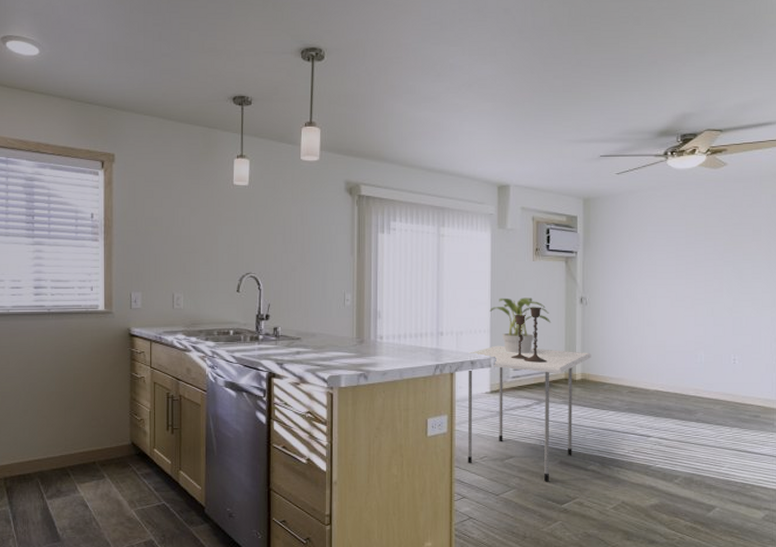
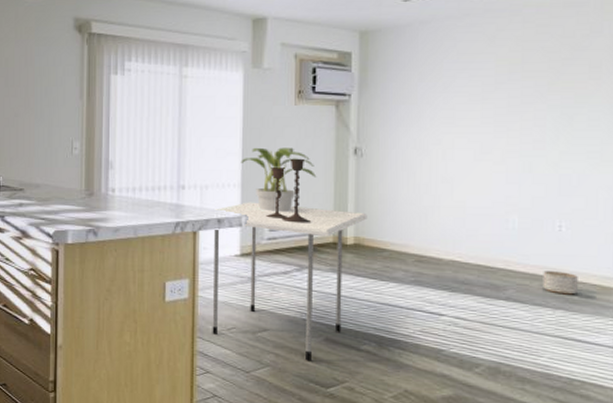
planter: none [723,396,748,415] -> present [542,271,578,295]

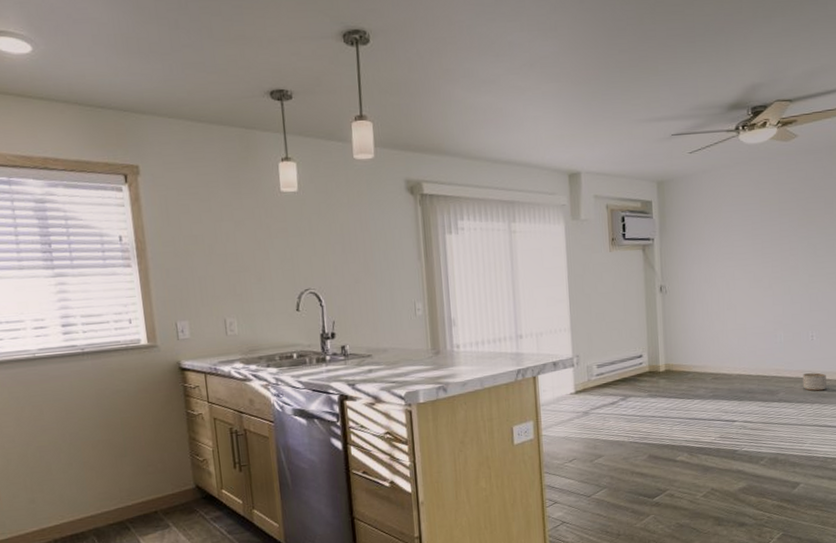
dining table: present [212,202,368,361] -> none [550,342,674,478]
potted plant: present [240,147,317,212] -> none [568,290,632,351]
candlestick: present [266,158,312,223] -> none [593,299,631,358]

